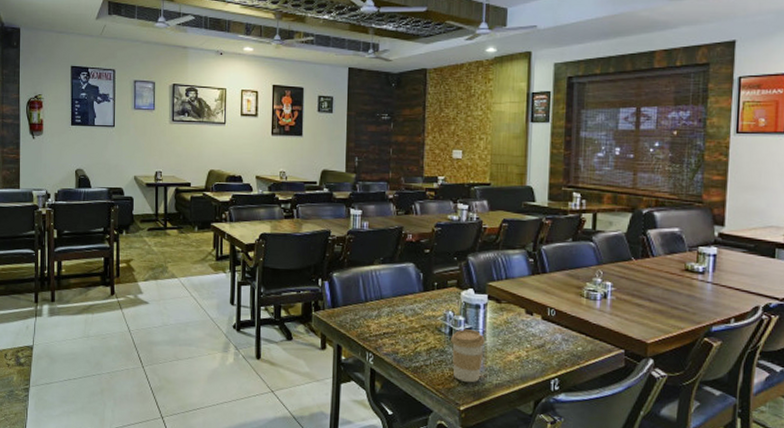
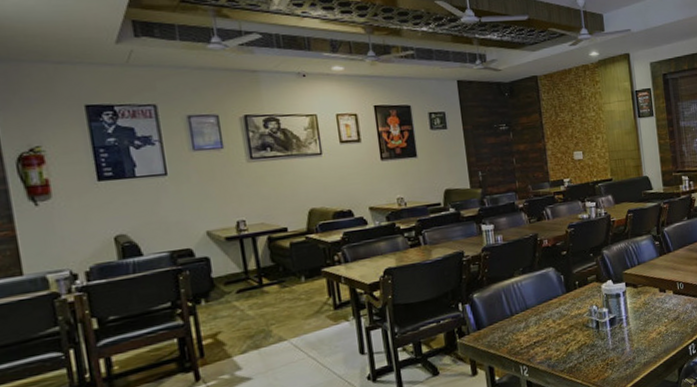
coffee cup: present [451,329,485,383] -> none [598,317,630,369]

